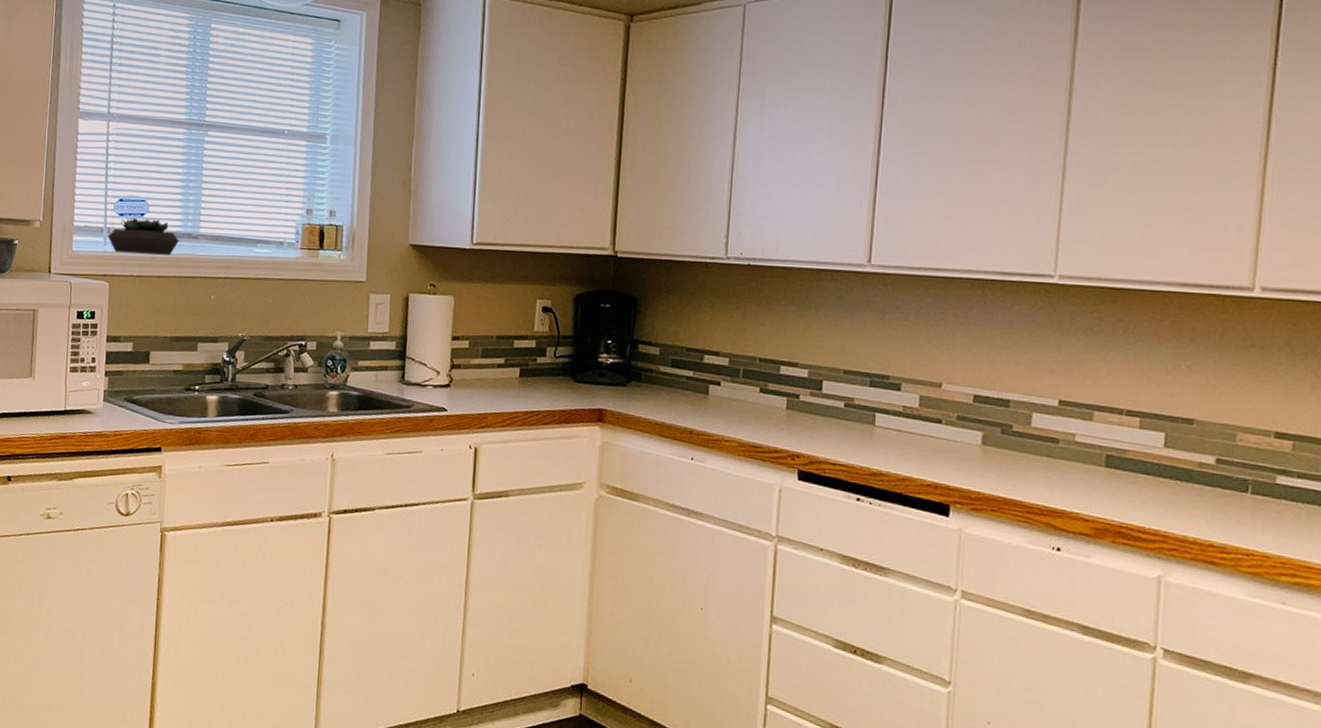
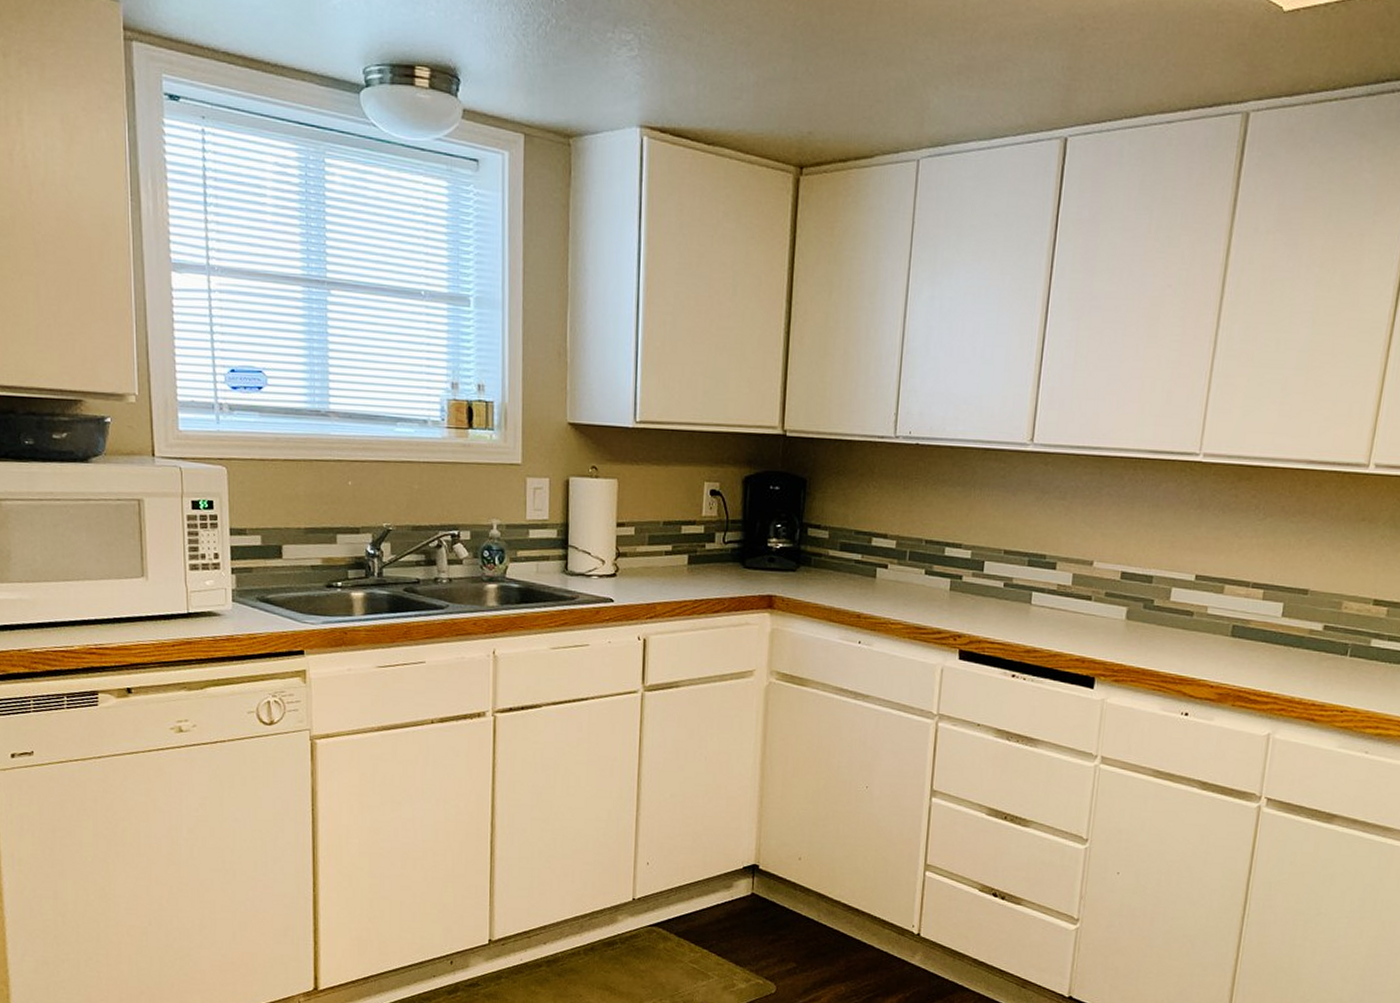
succulent plant: present [107,217,179,255] -> none [219,391,306,435]

